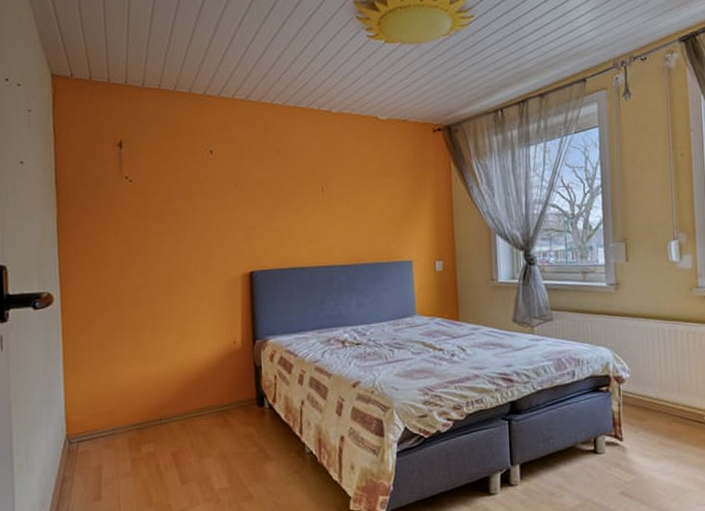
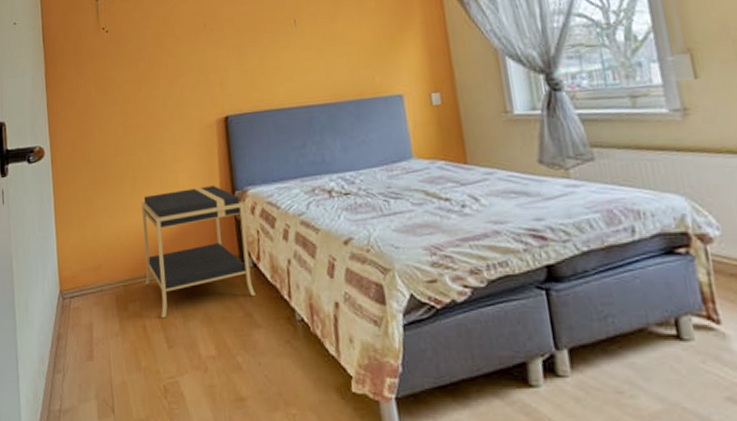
nightstand: none [160,335,270,457] -> present [141,186,256,318]

